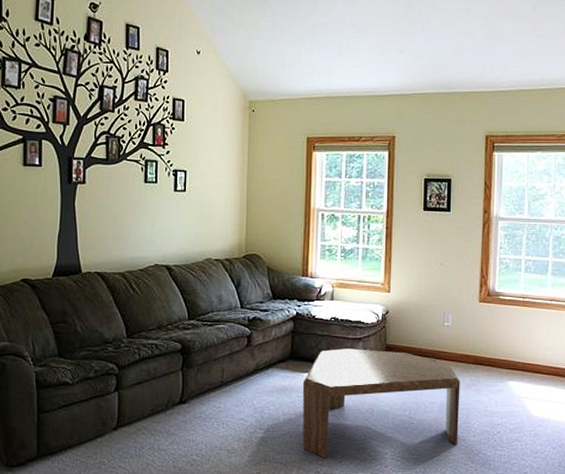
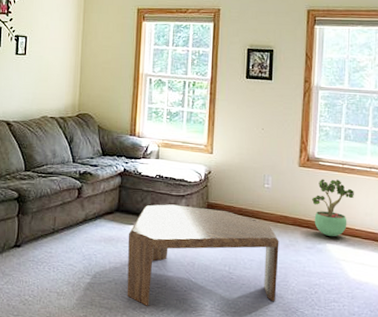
potted plant: none [492,314,535,374] -> present [311,179,354,237]

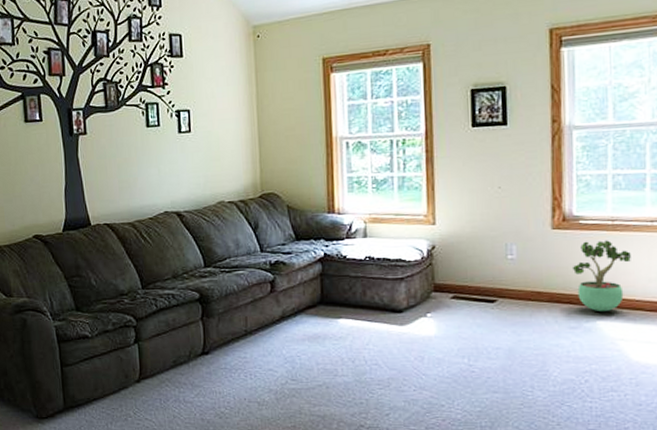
coffee table: present [127,204,279,306] -> none [337,290,533,411]

